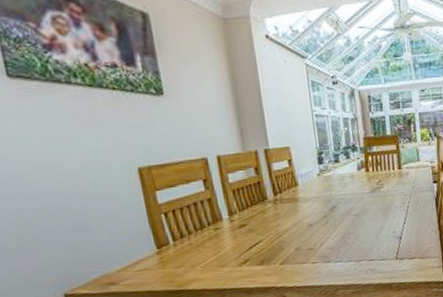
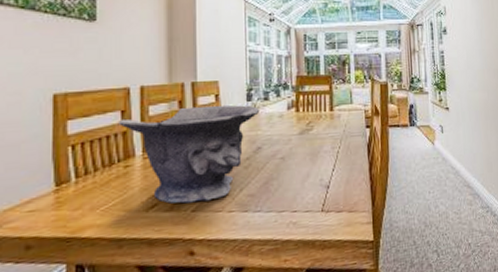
decorative bowl: none [201,168,332,259] -> present [117,104,261,204]

